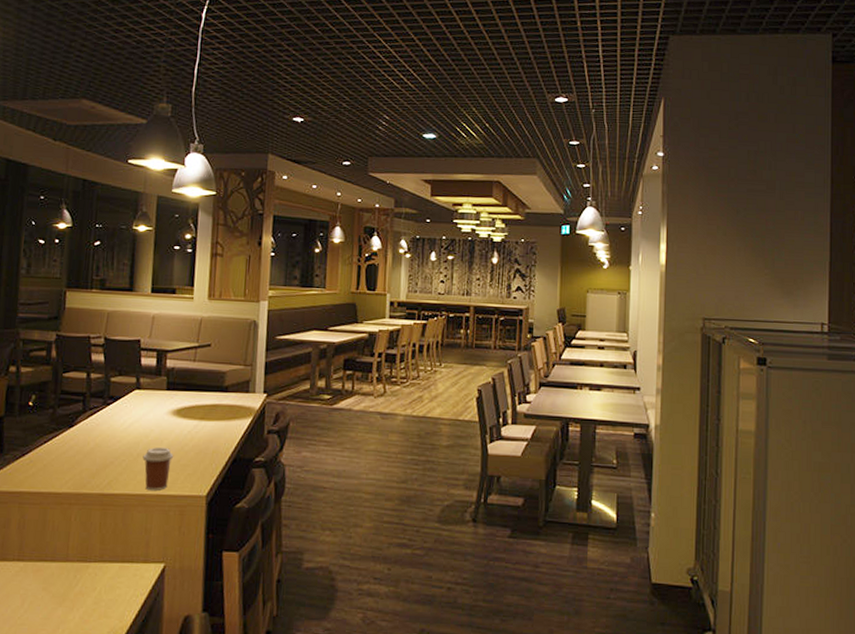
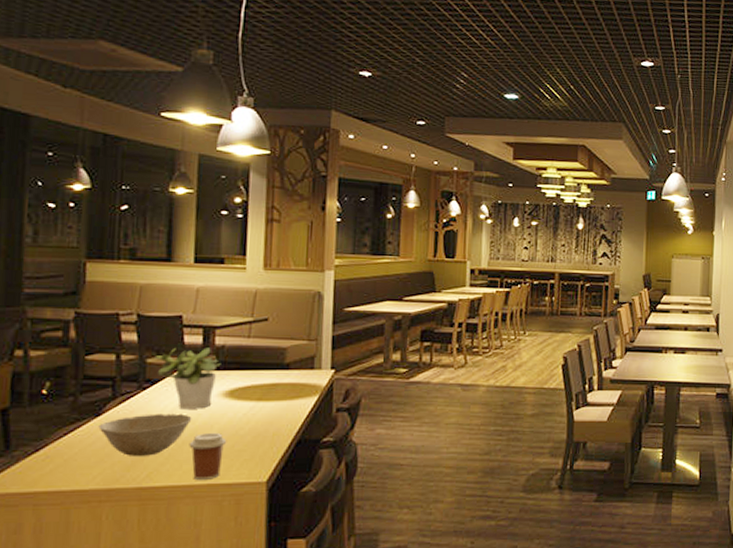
bowl: none [71,427,146,465] -> present [98,413,192,456]
potted plant: none [117,368,171,425] -> present [154,347,221,409]

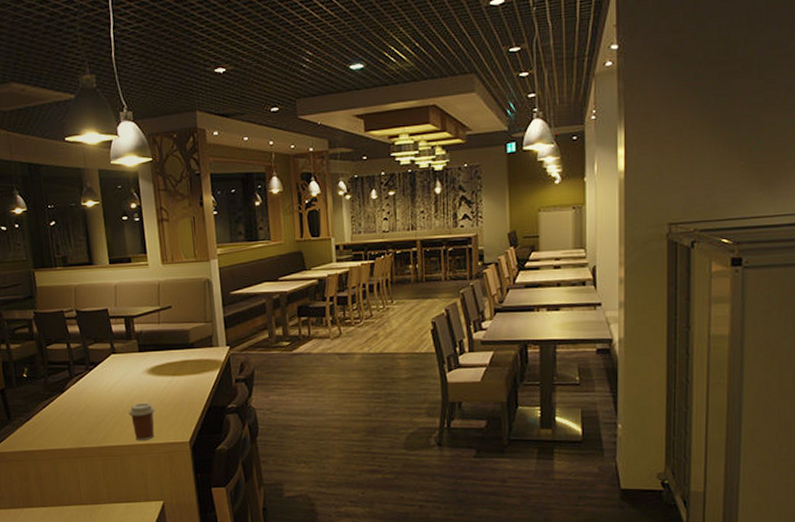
bowl: present [98,413,192,456] -> none [64,388,128,423]
potted plant: present [154,347,221,409] -> none [93,334,142,385]

